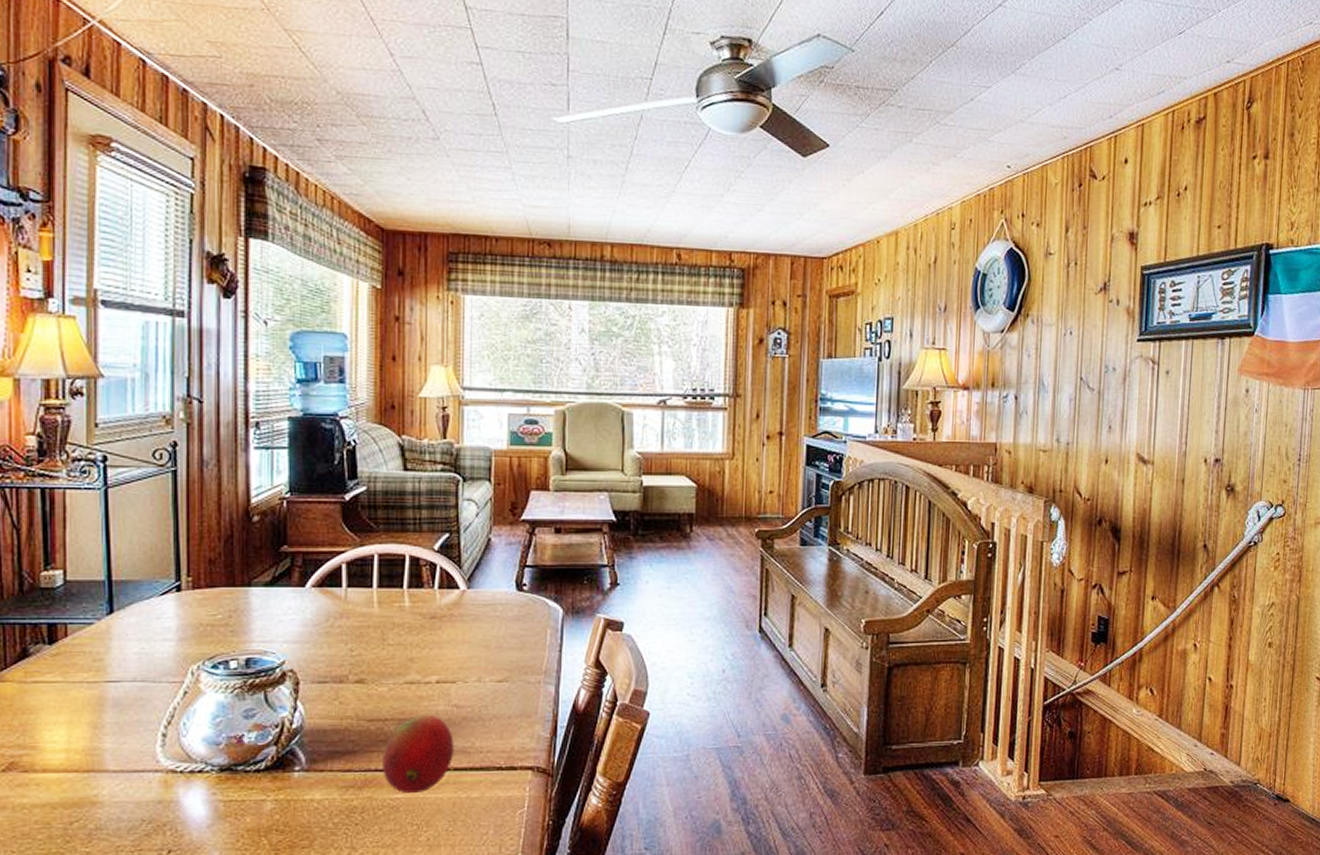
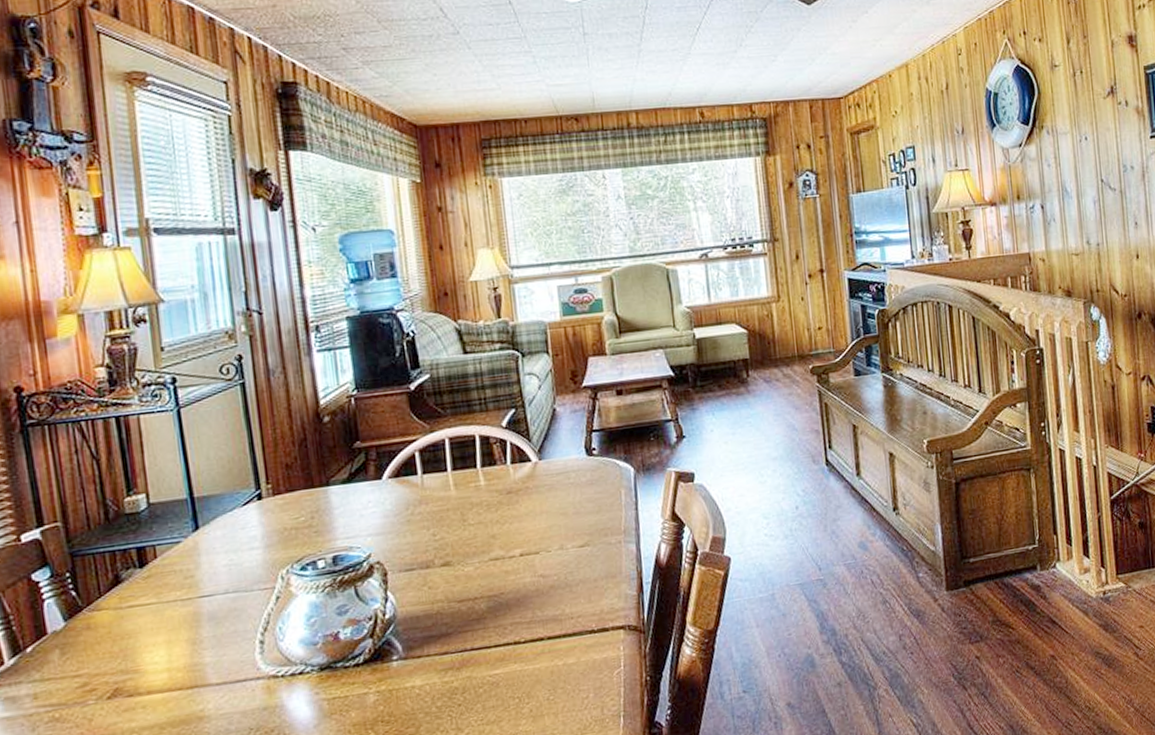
fruit: present [383,714,454,793] -> none [476,587,546,669]

